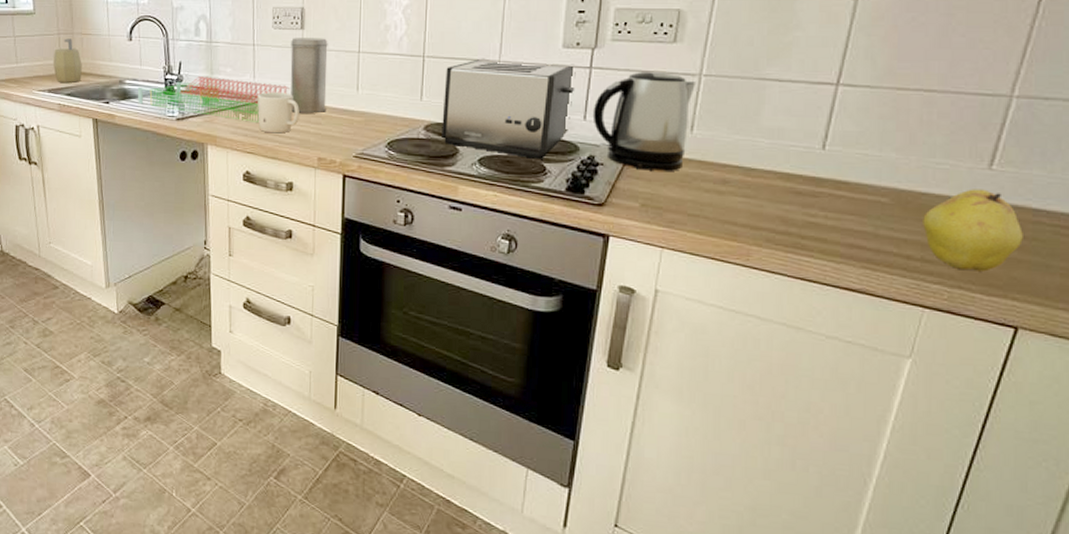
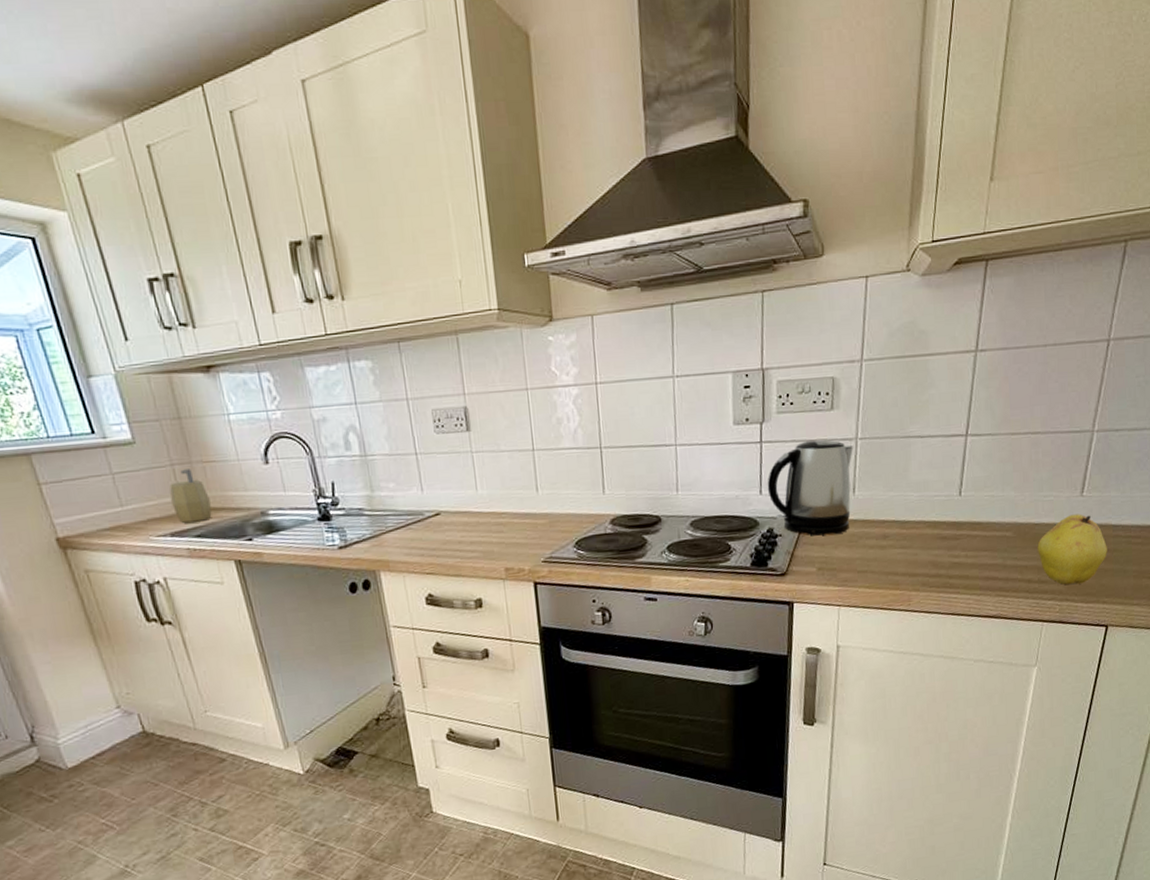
dish rack: present [137,76,290,122] -> none [285,494,464,540]
mug: present [257,92,300,134] -> none [428,502,479,550]
canister: present [290,38,328,114] -> none [457,438,507,523]
toaster: present [441,58,576,159] -> none [625,440,749,539]

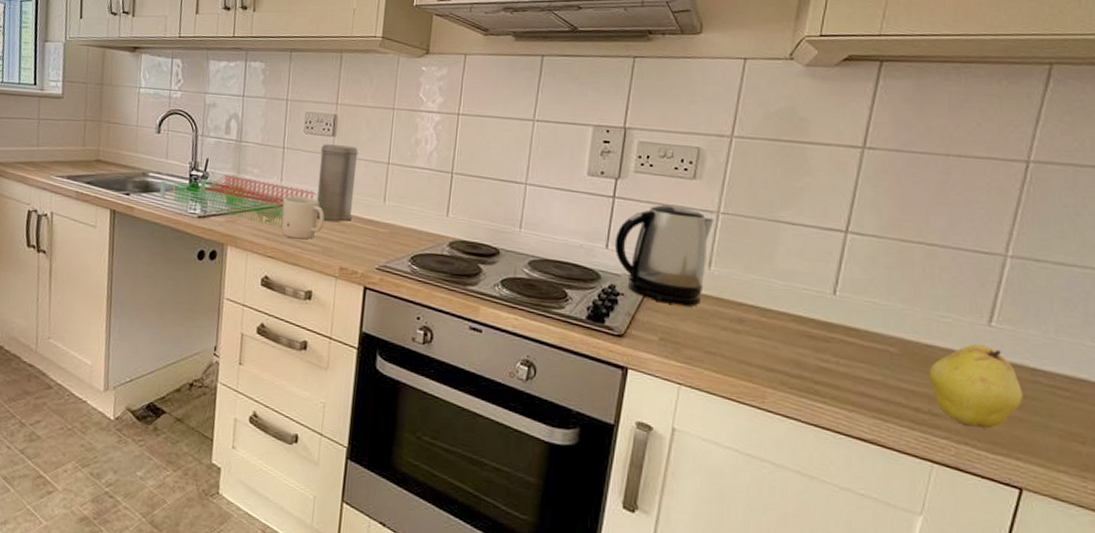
soap dispenser: present [169,469,212,523] -> none [75,125,106,171]
dish rack: none [285,494,464,540] -> present [159,175,316,226]
mug: none [428,502,479,550] -> present [281,196,325,240]
canister: none [457,438,507,523] -> present [316,144,359,222]

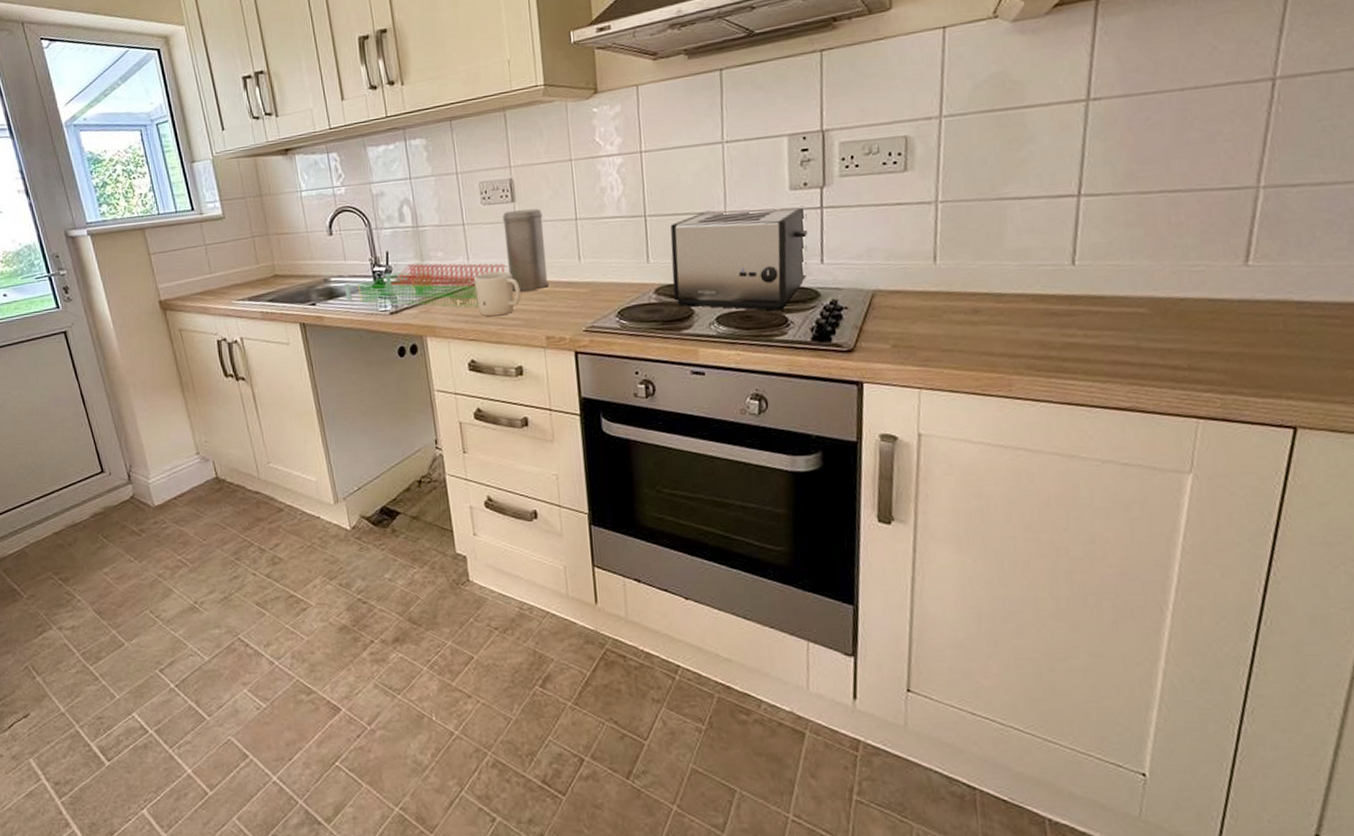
toaster: none [465,179,599,285] -> present [670,205,809,311]
kettle: present [614,204,715,307] -> none [829,202,934,309]
fruit: present [929,344,1023,429] -> none [1184,287,1290,375]

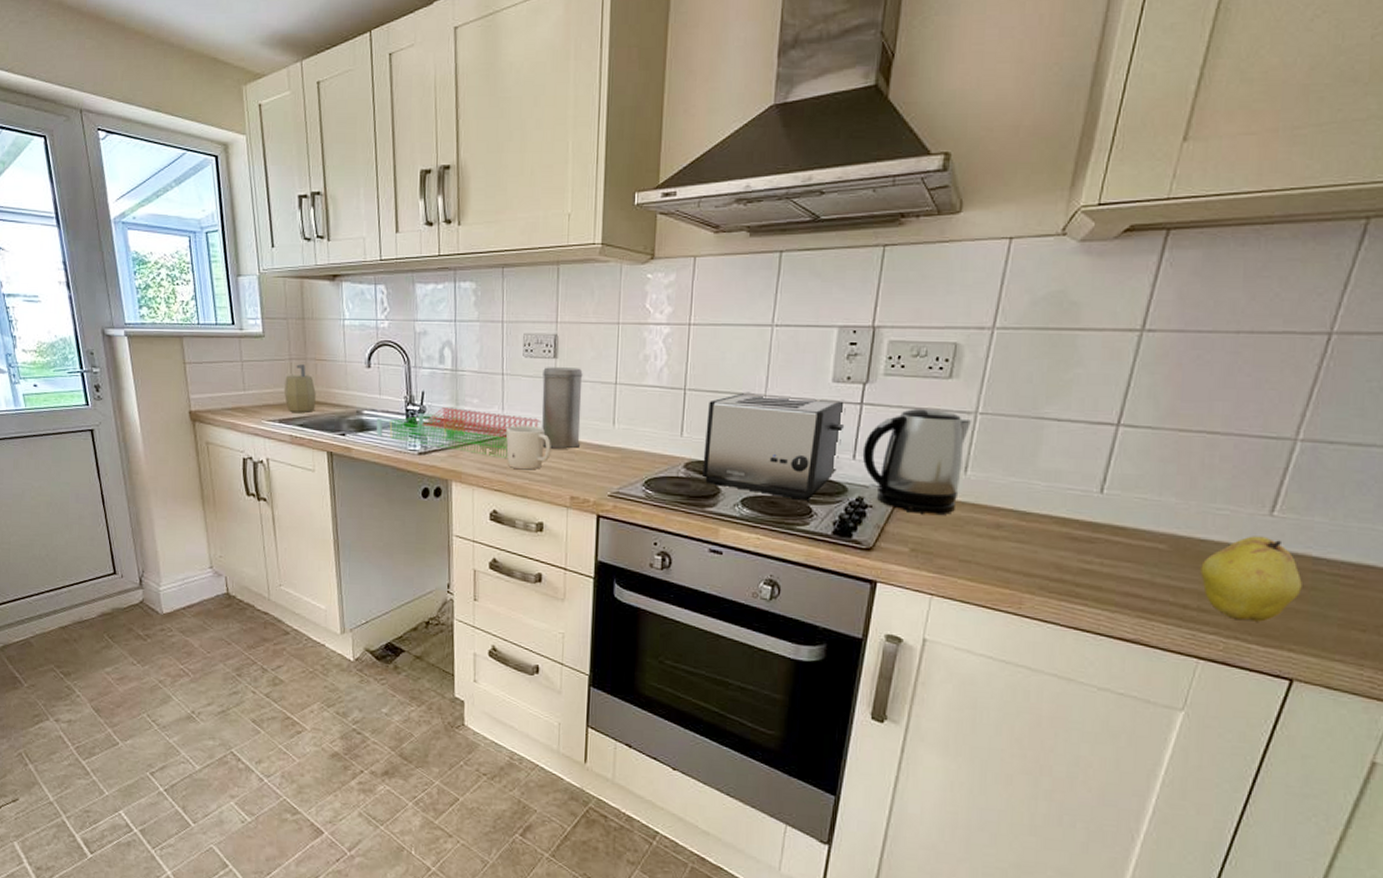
soap dispenser: none [250,240,283,289] -> present [284,364,316,412]
kettle: none [829,202,934,309] -> present [862,408,972,515]
fruit: none [1184,287,1290,375] -> present [1200,536,1302,622]

